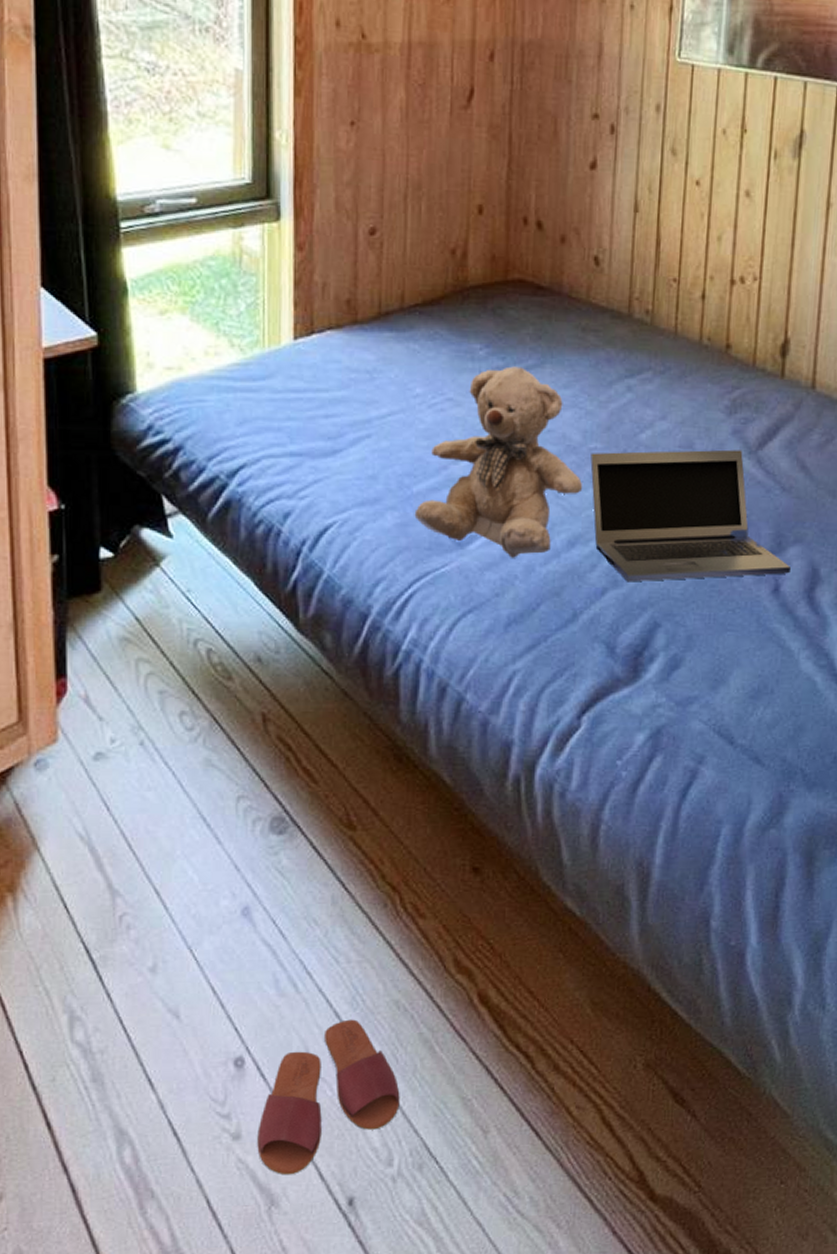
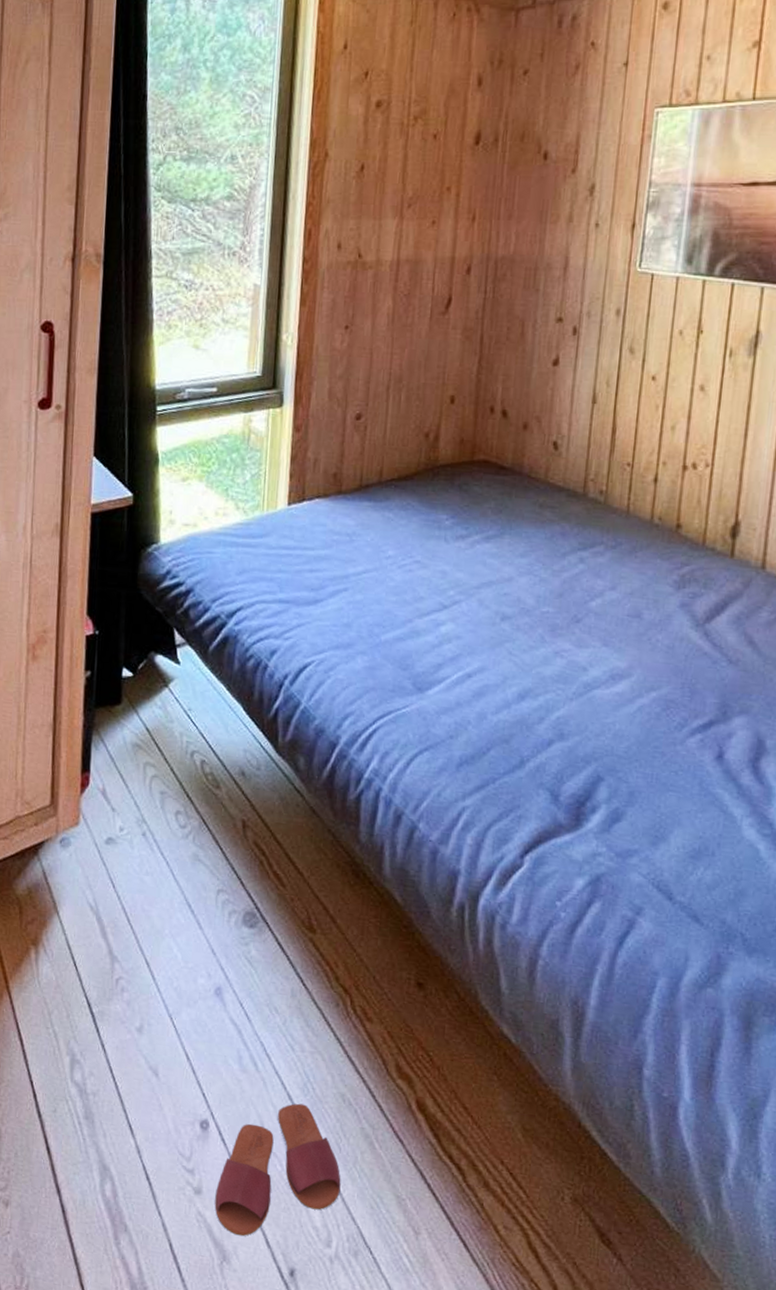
teddy bear: present [414,366,582,558] -> none [381,535,534,705]
laptop: present [590,449,790,582] -> none [542,616,735,743]

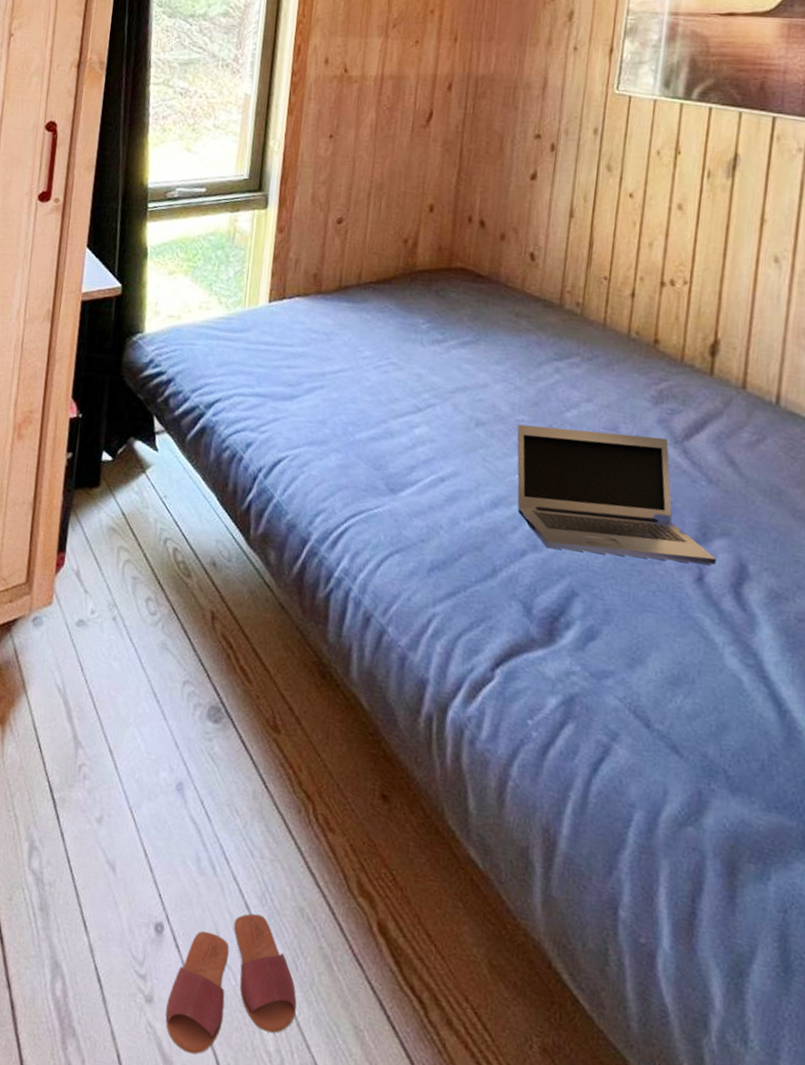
laptop: none [542,616,735,743] -> present [516,424,716,565]

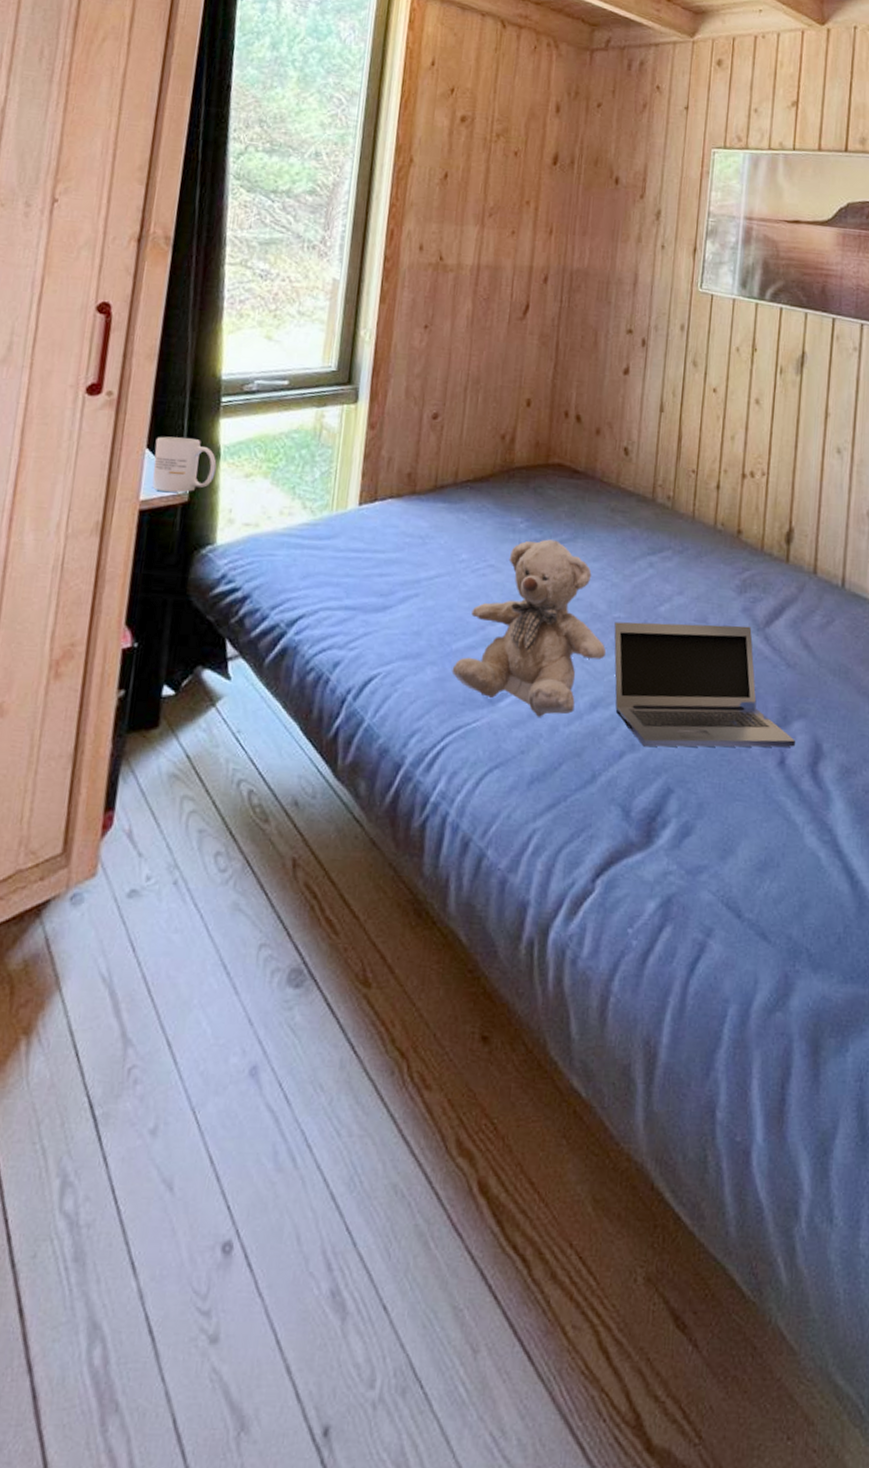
mug: none [91,237,145,287] -> present [152,436,217,493]
slippers: present [165,913,297,1054] -> none [234,1203,390,1393]
teddy bear: none [355,340,508,510] -> present [451,539,606,717]

